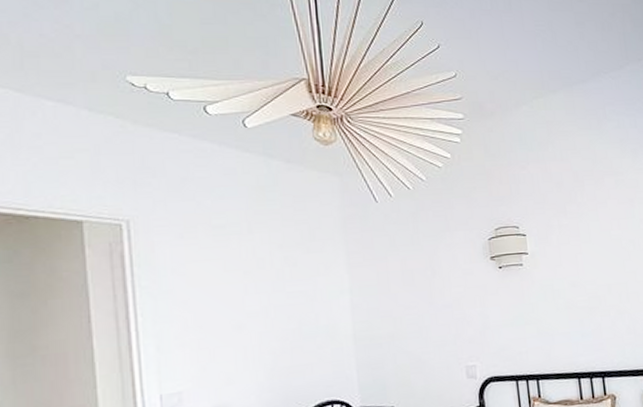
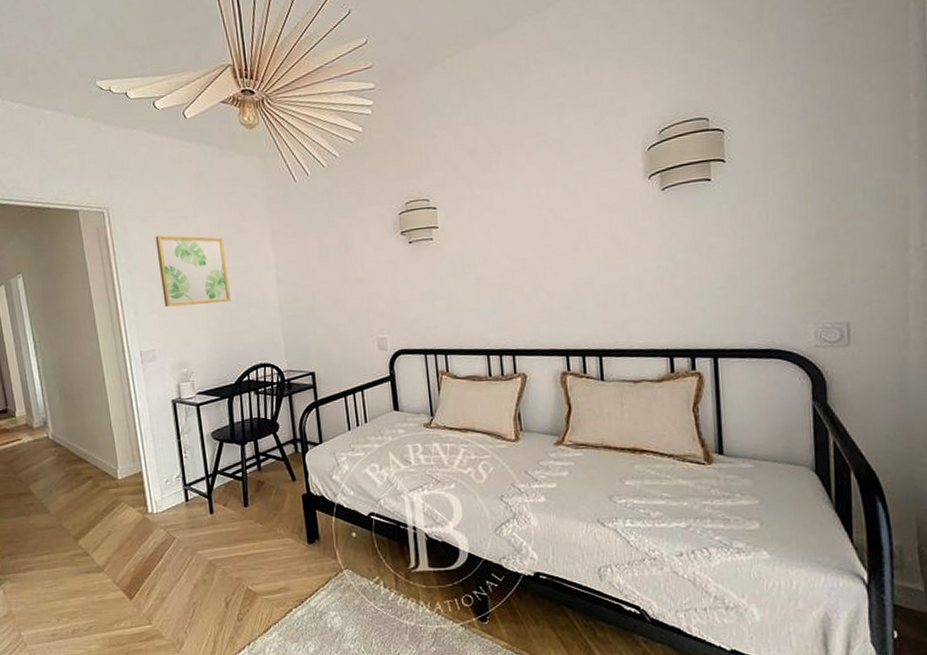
wall art: none [194,254,292,339] -> present [155,235,231,307]

